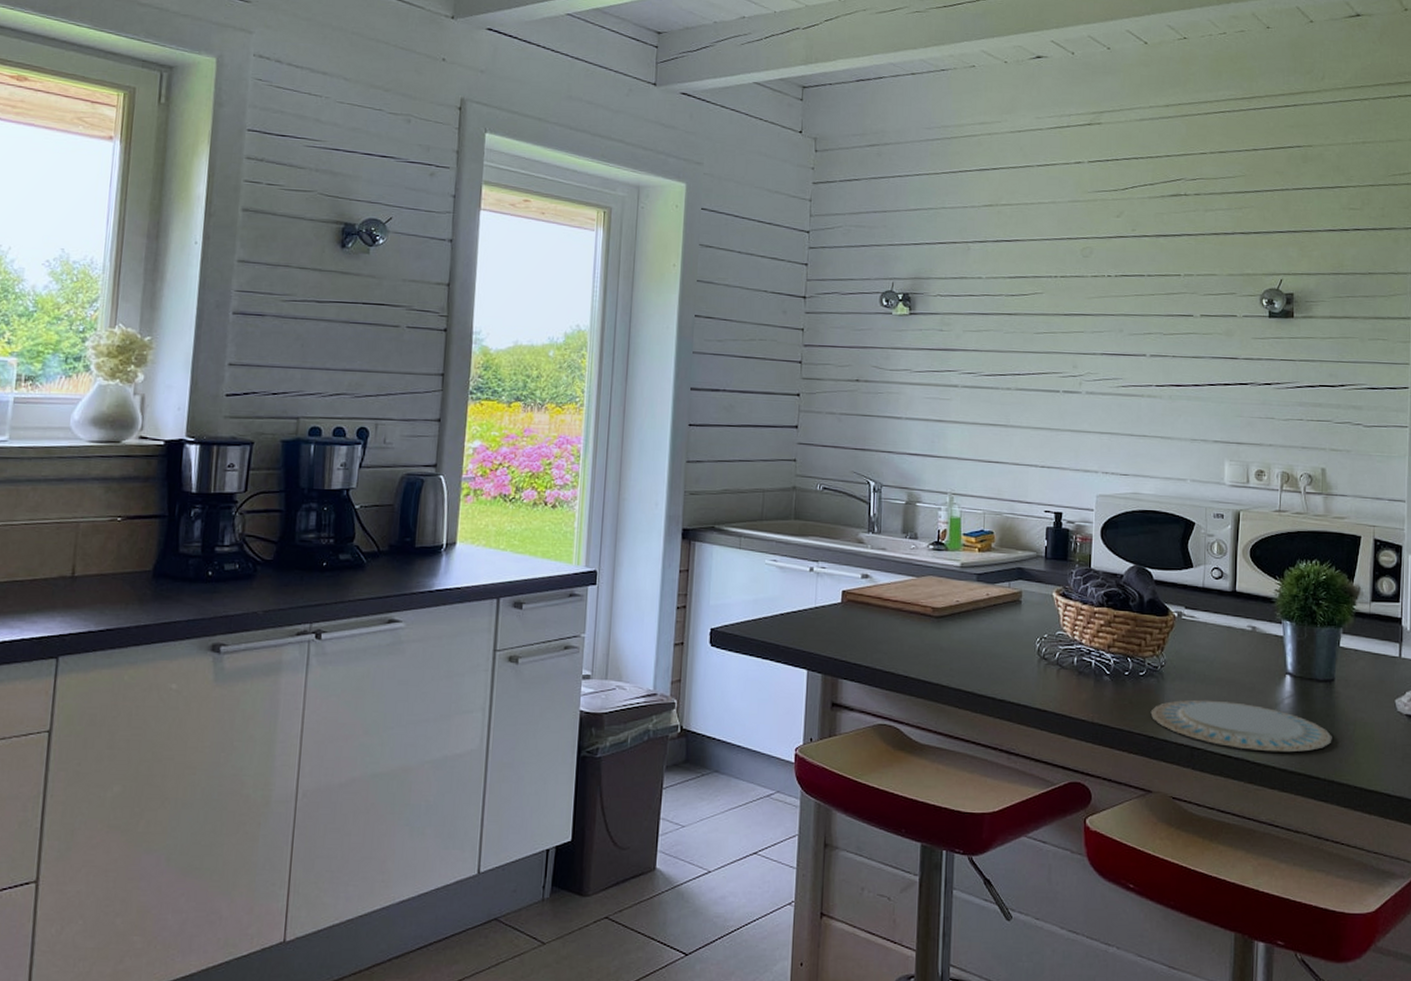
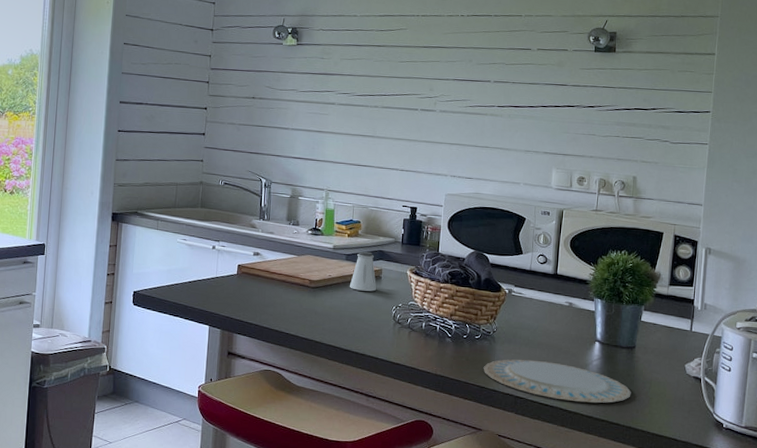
saltshaker: none [981,569,1016,620] -> present [349,251,377,292]

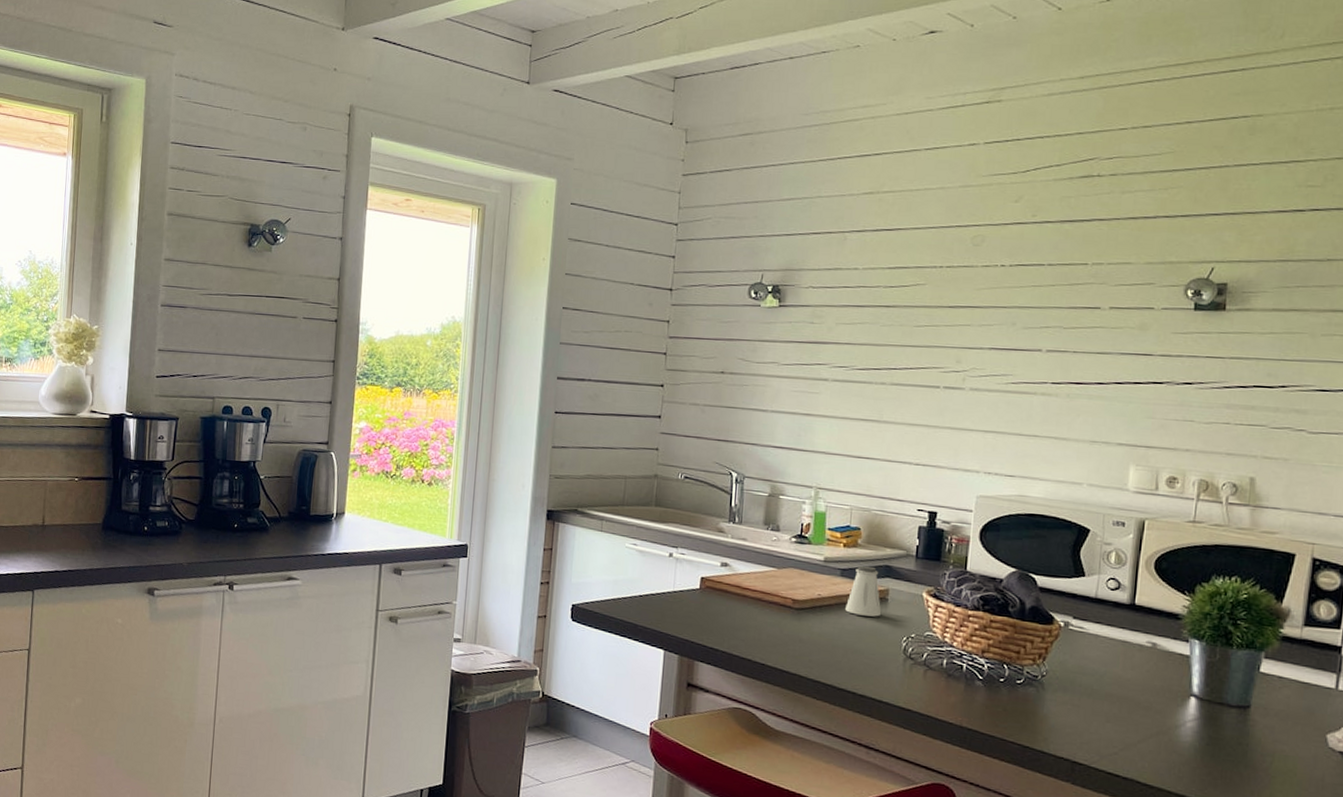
plate: present [483,359,631,404] -> none [1027,712,1244,779]

